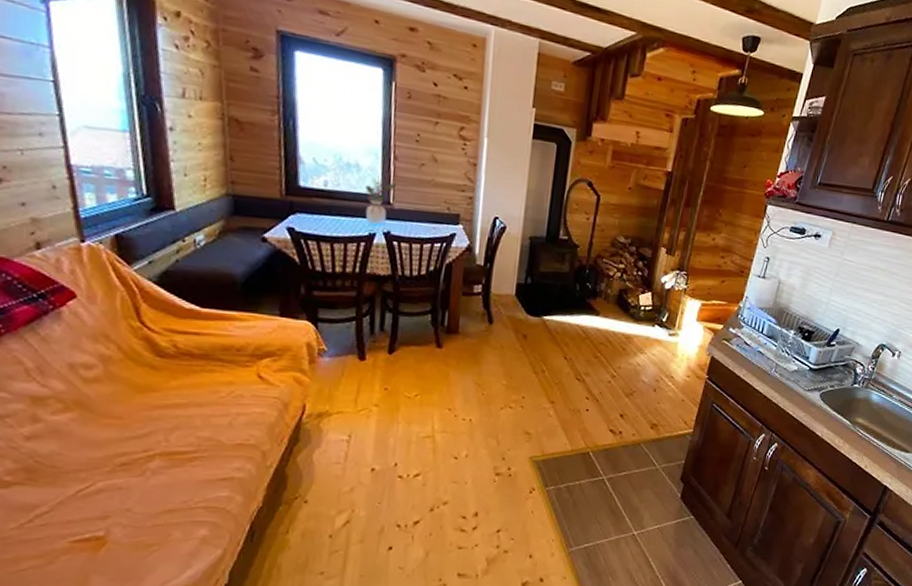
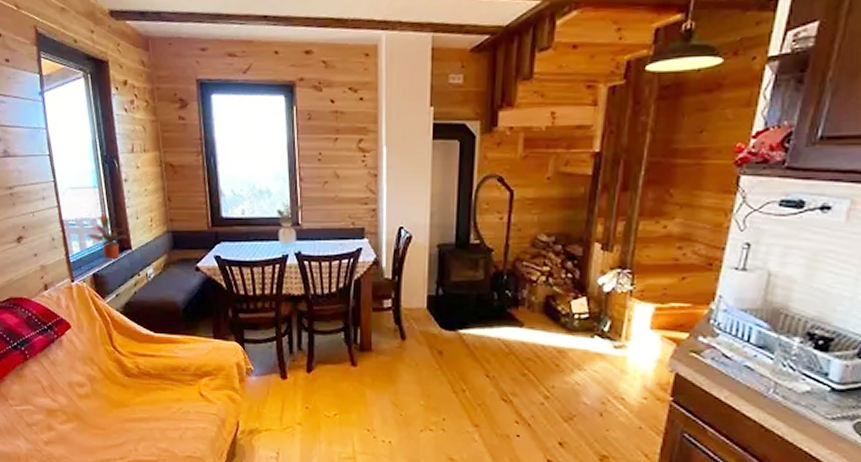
potted plant: none [108,164,170,220] -> present [87,214,128,260]

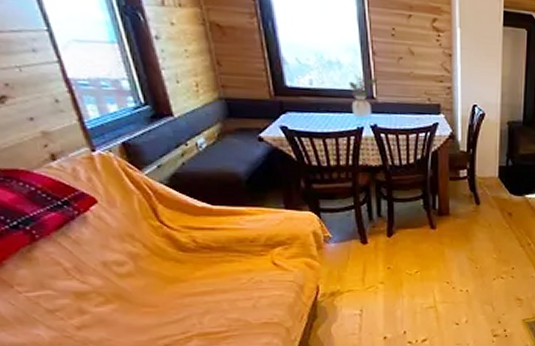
potted plant: present [87,214,128,260] -> none [107,74,167,127]

